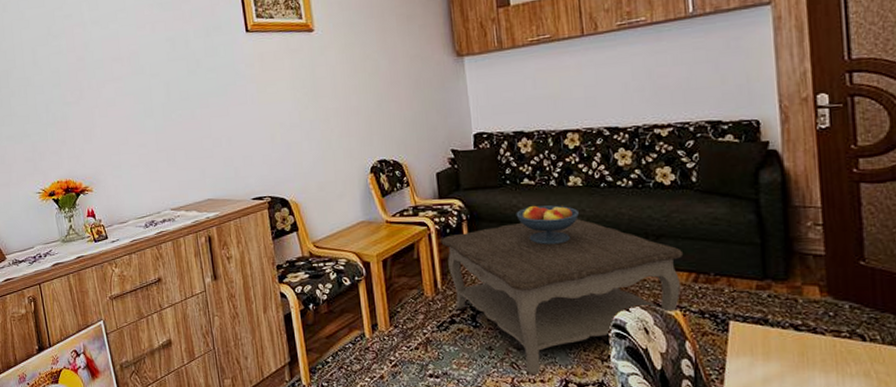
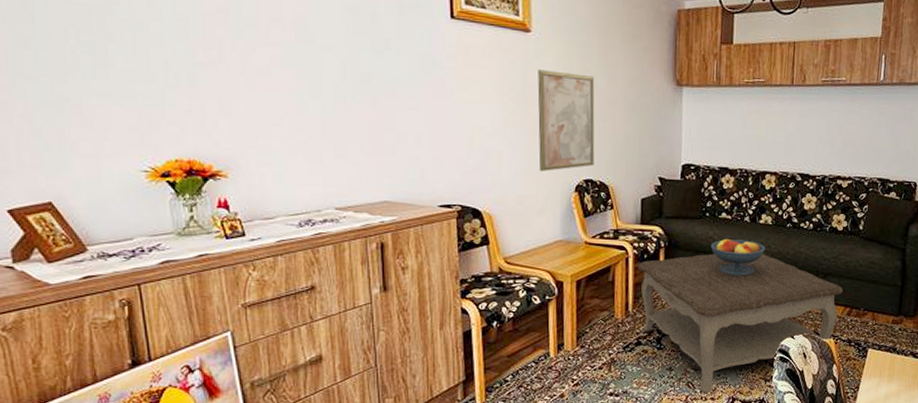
wall art: none [324,61,386,157] -> present [537,70,595,171]

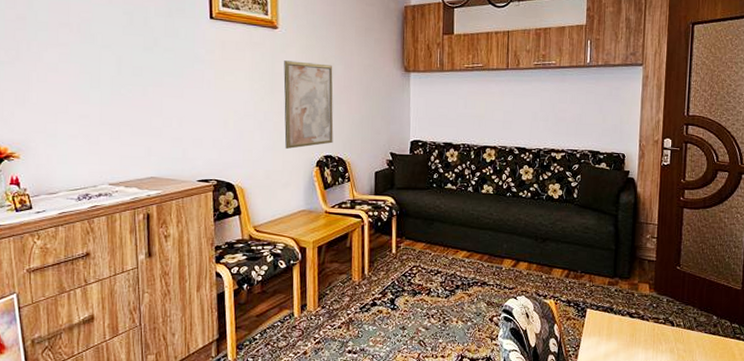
coffee table: present [637,253,844,393] -> none [372,220,561,351]
fruit bowl: present [710,238,765,276] -> none [438,207,487,241]

